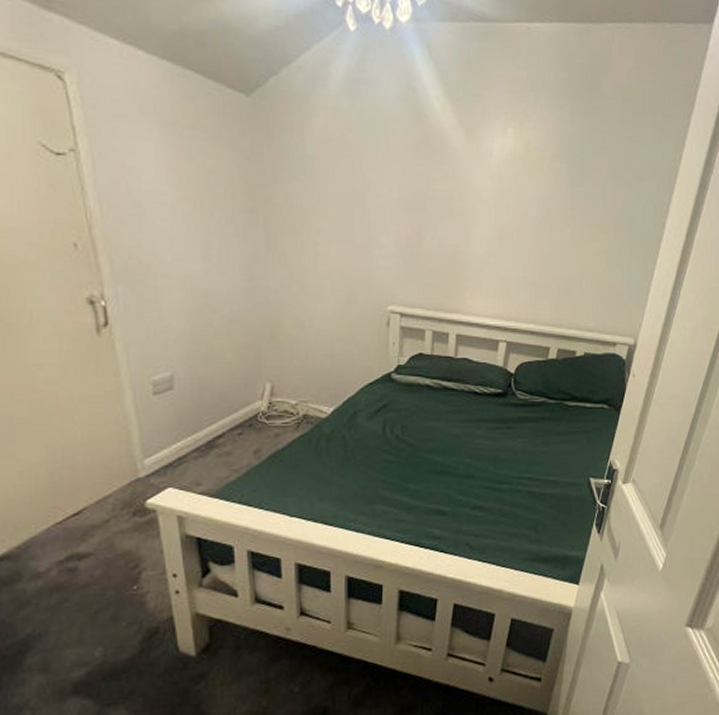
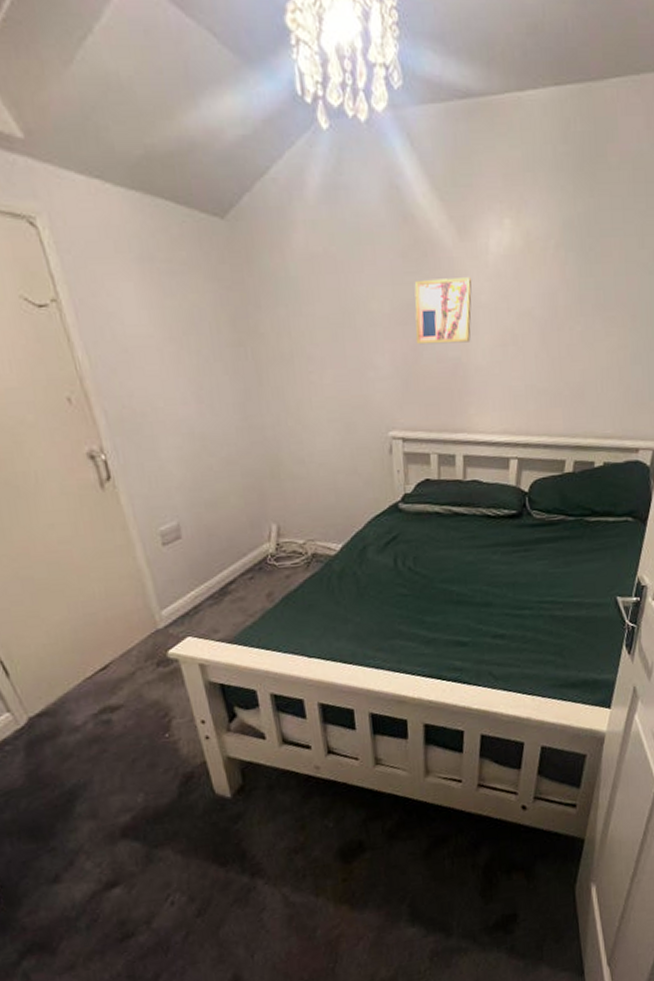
wall art: none [420,172,475,232] -> present [414,278,472,345]

